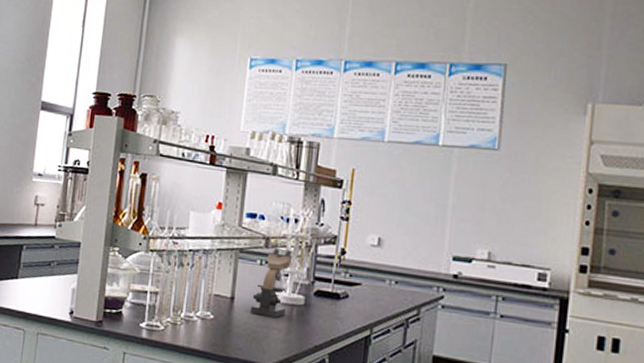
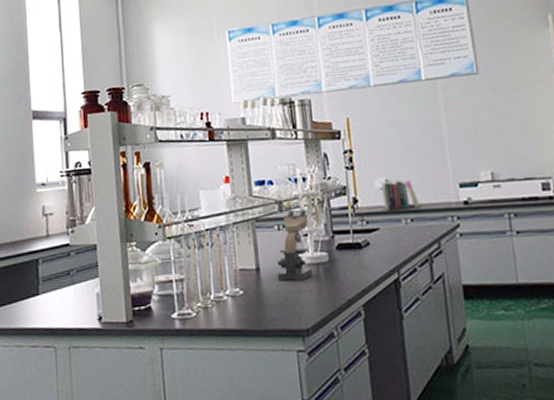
books: none [370,238,408,271] -> present [380,179,421,211]

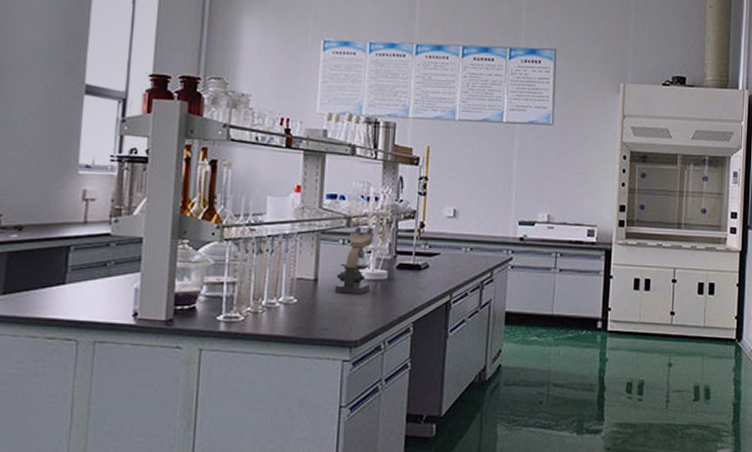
books: present [380,179,421,211] -> none [448,210,481,239]

